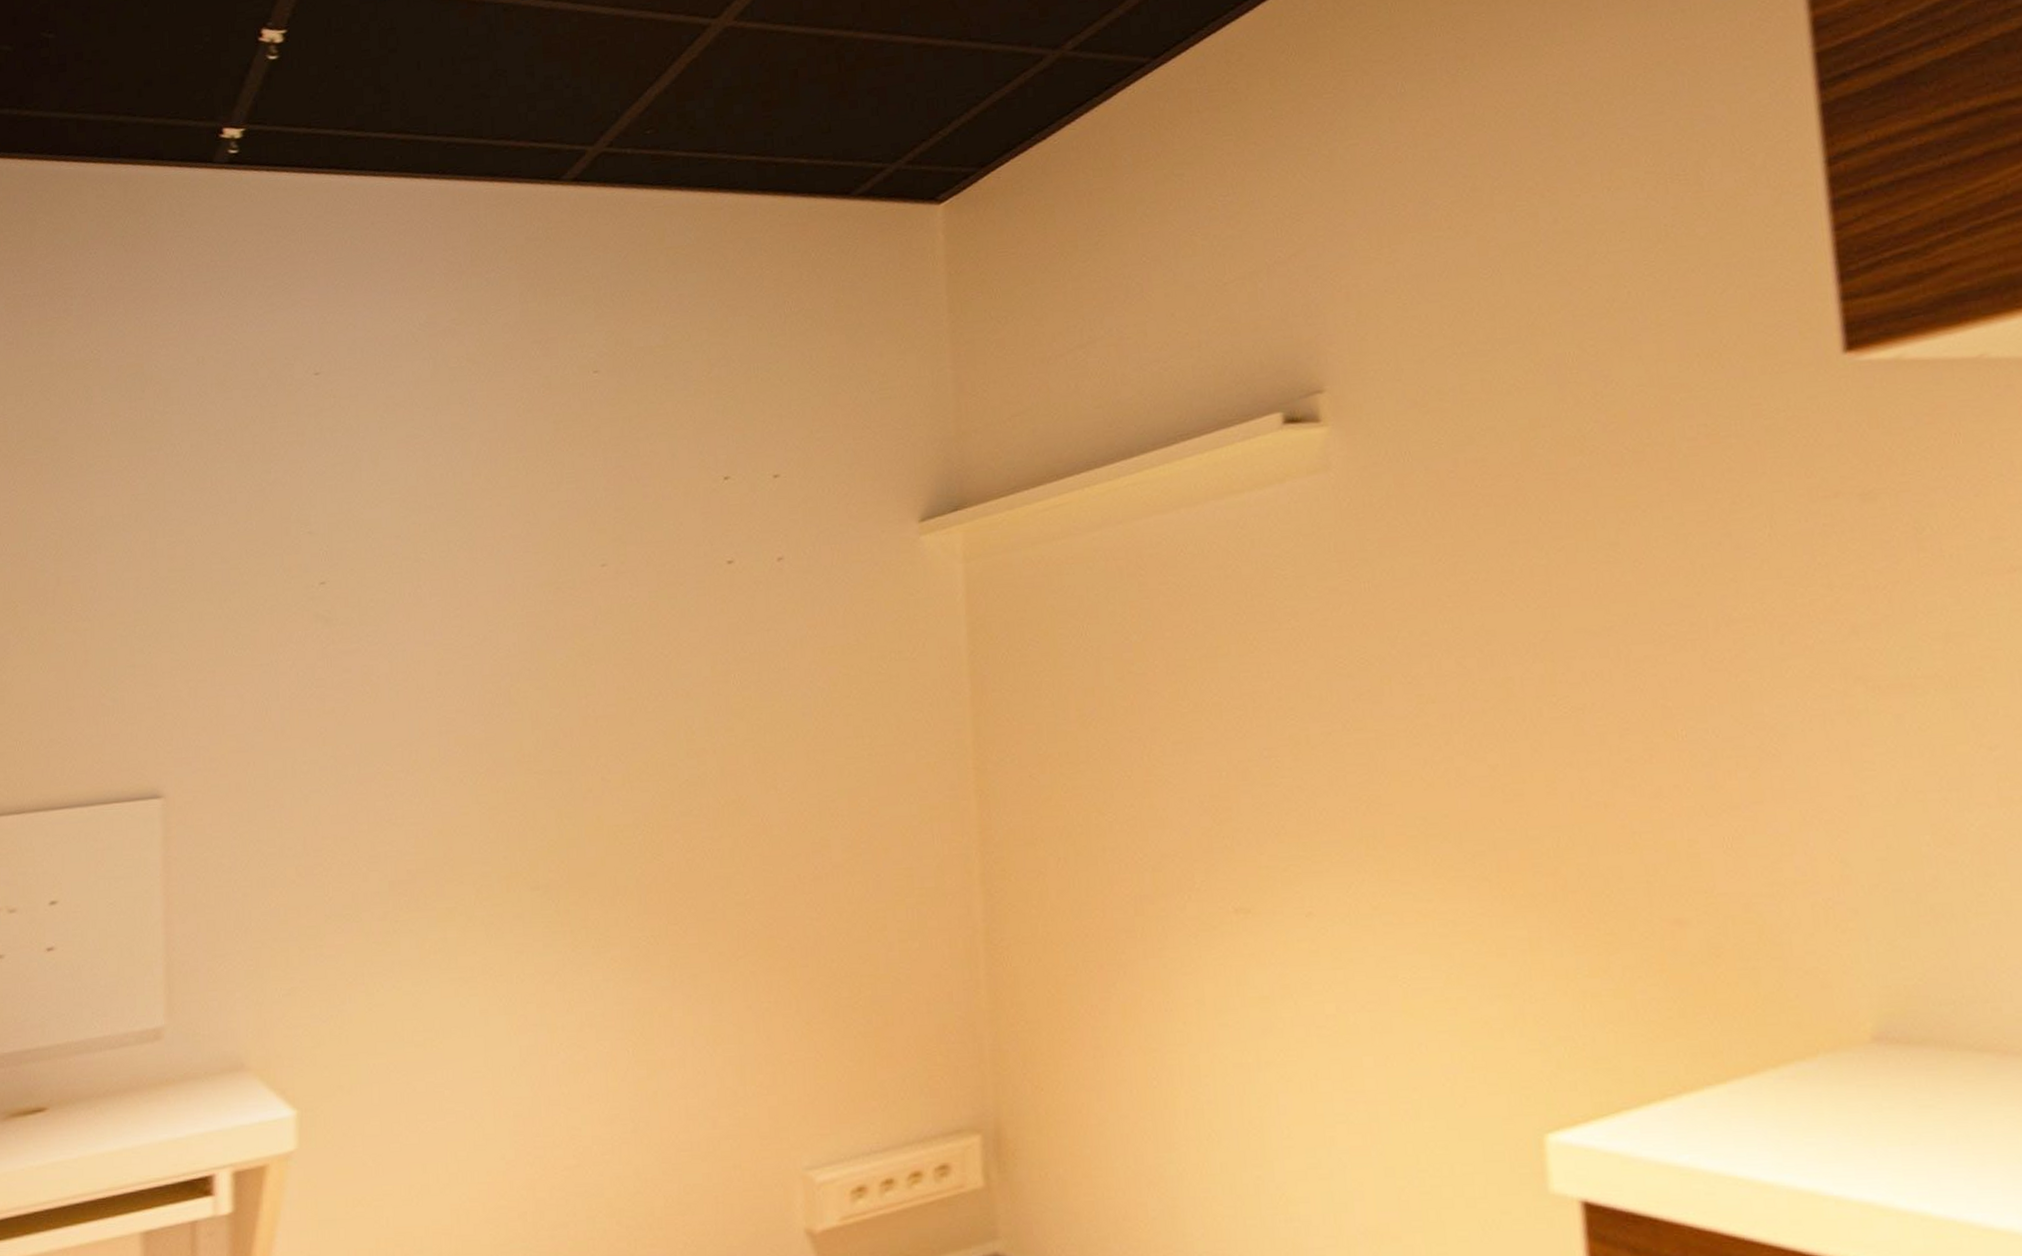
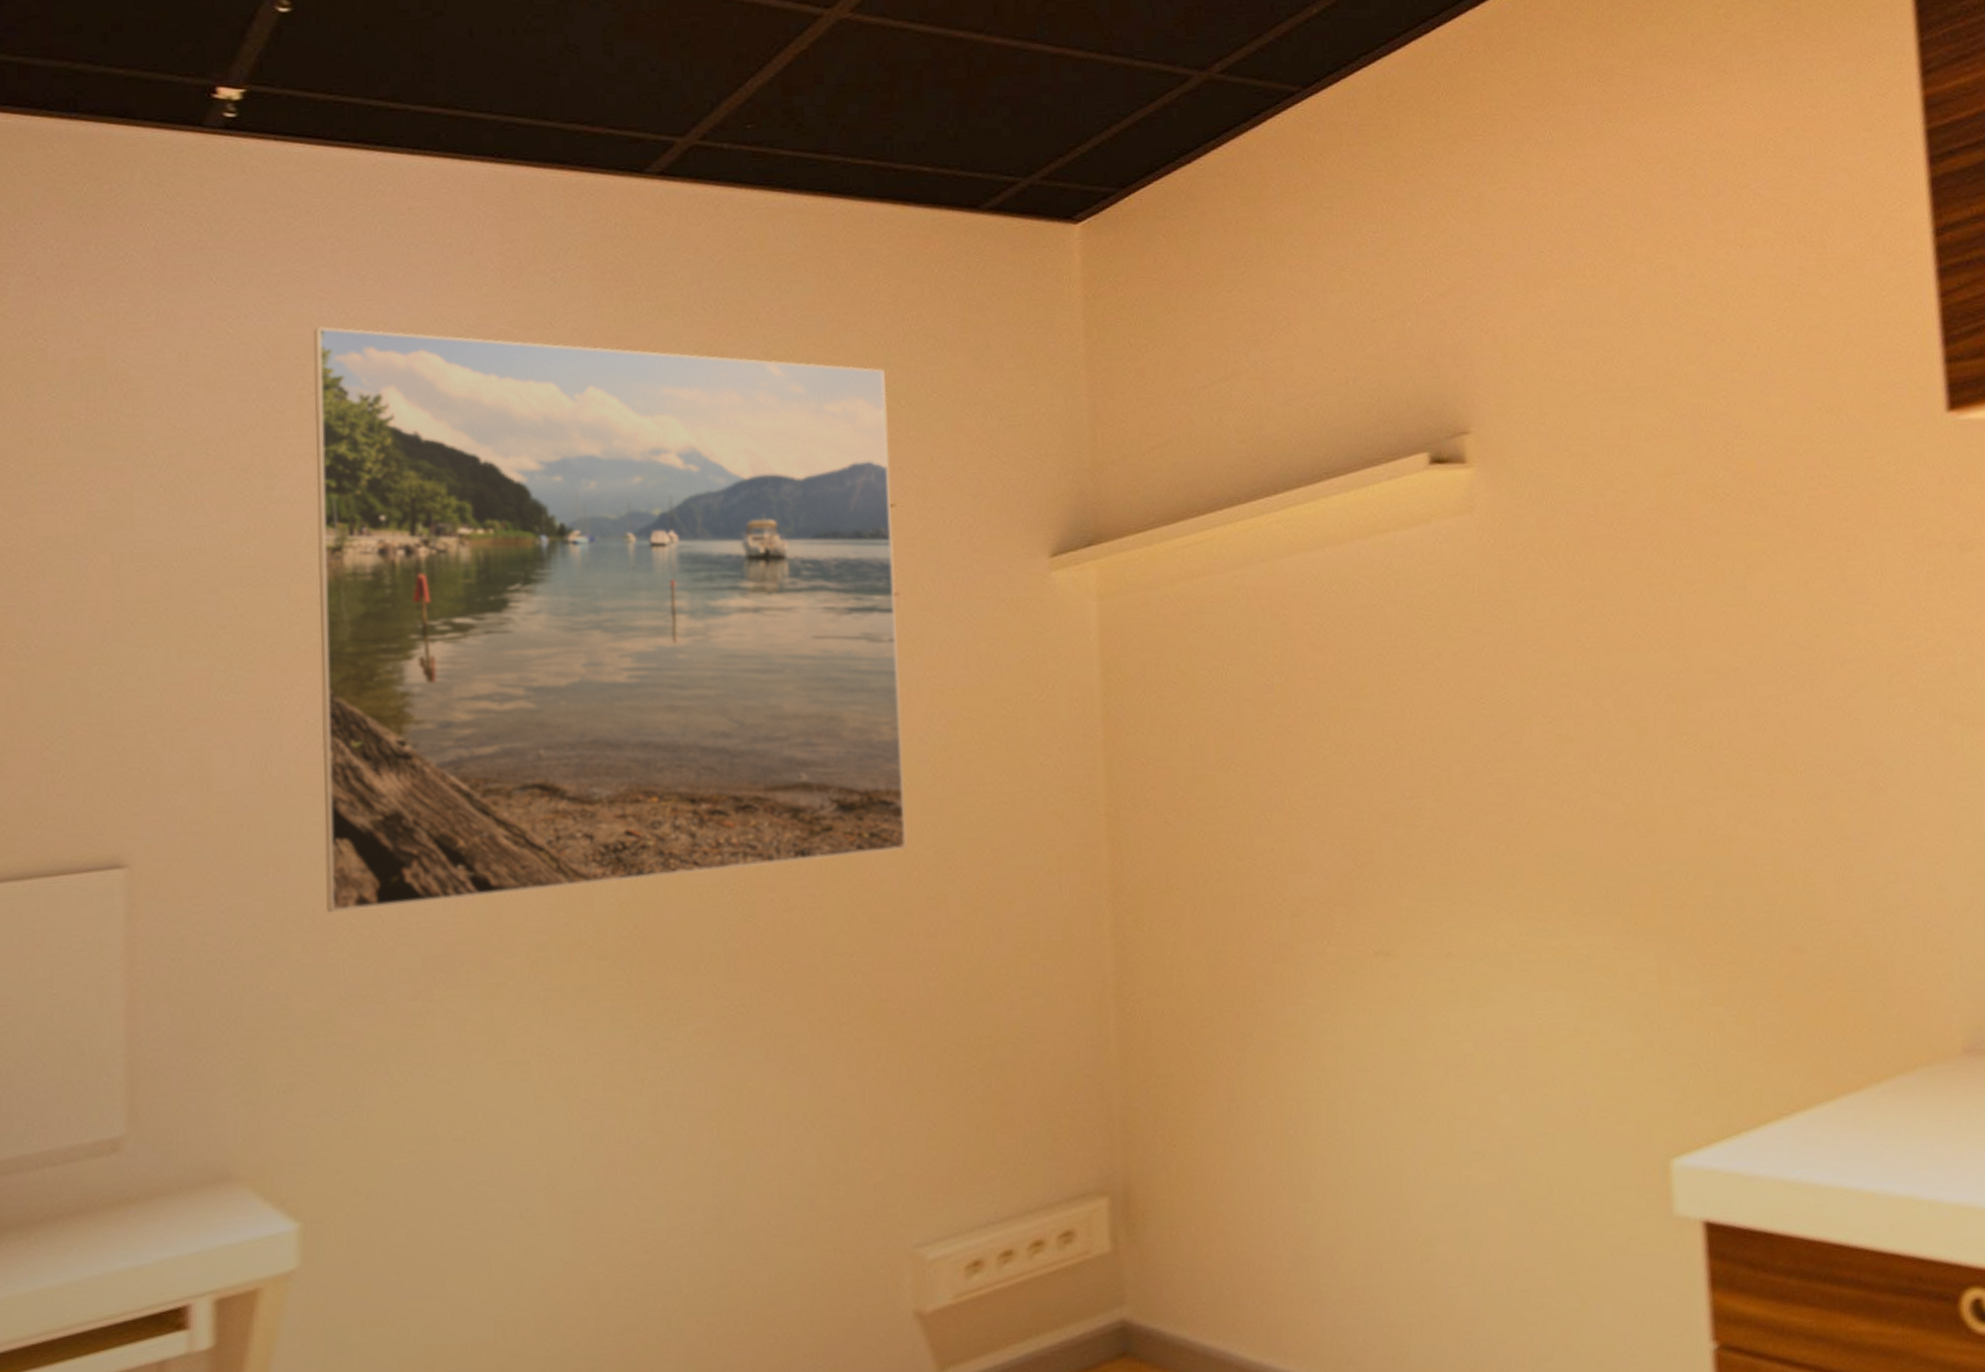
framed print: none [298,330,794,841] -> present [313,326,907,912]

